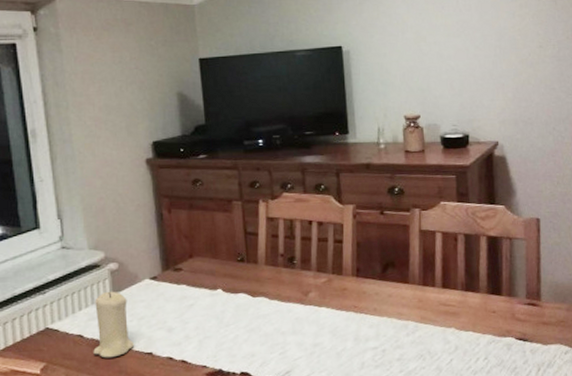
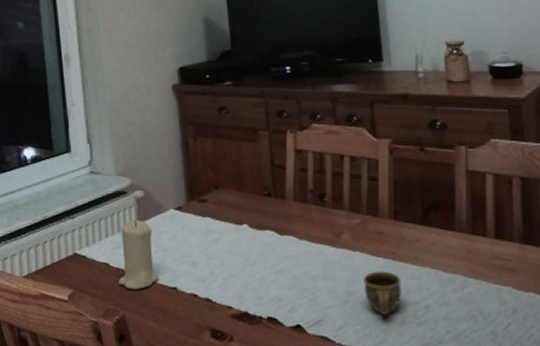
cup: none [328,322,362,362] -> present [363,271,402,315]

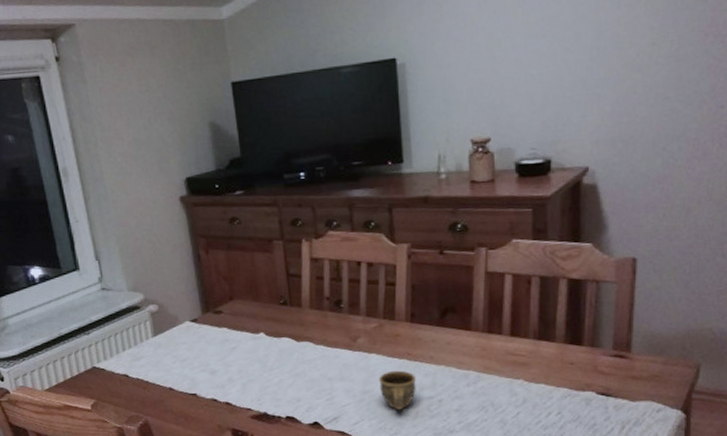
candle: present [118,219,158,290] -> none [137,332,178,398]

